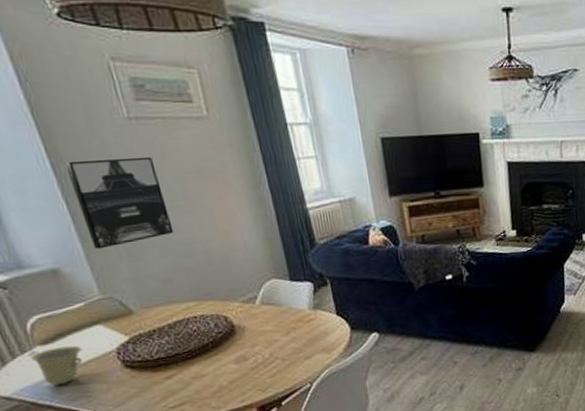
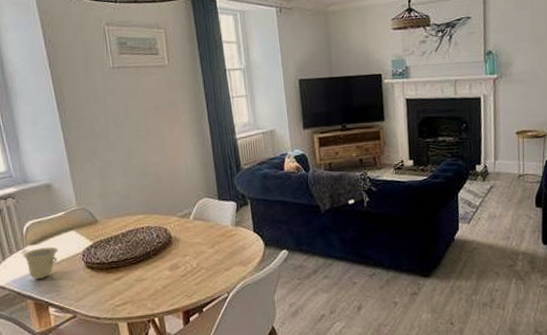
wall art: present [64,156,174,249] -> none [66,96,135,169]

